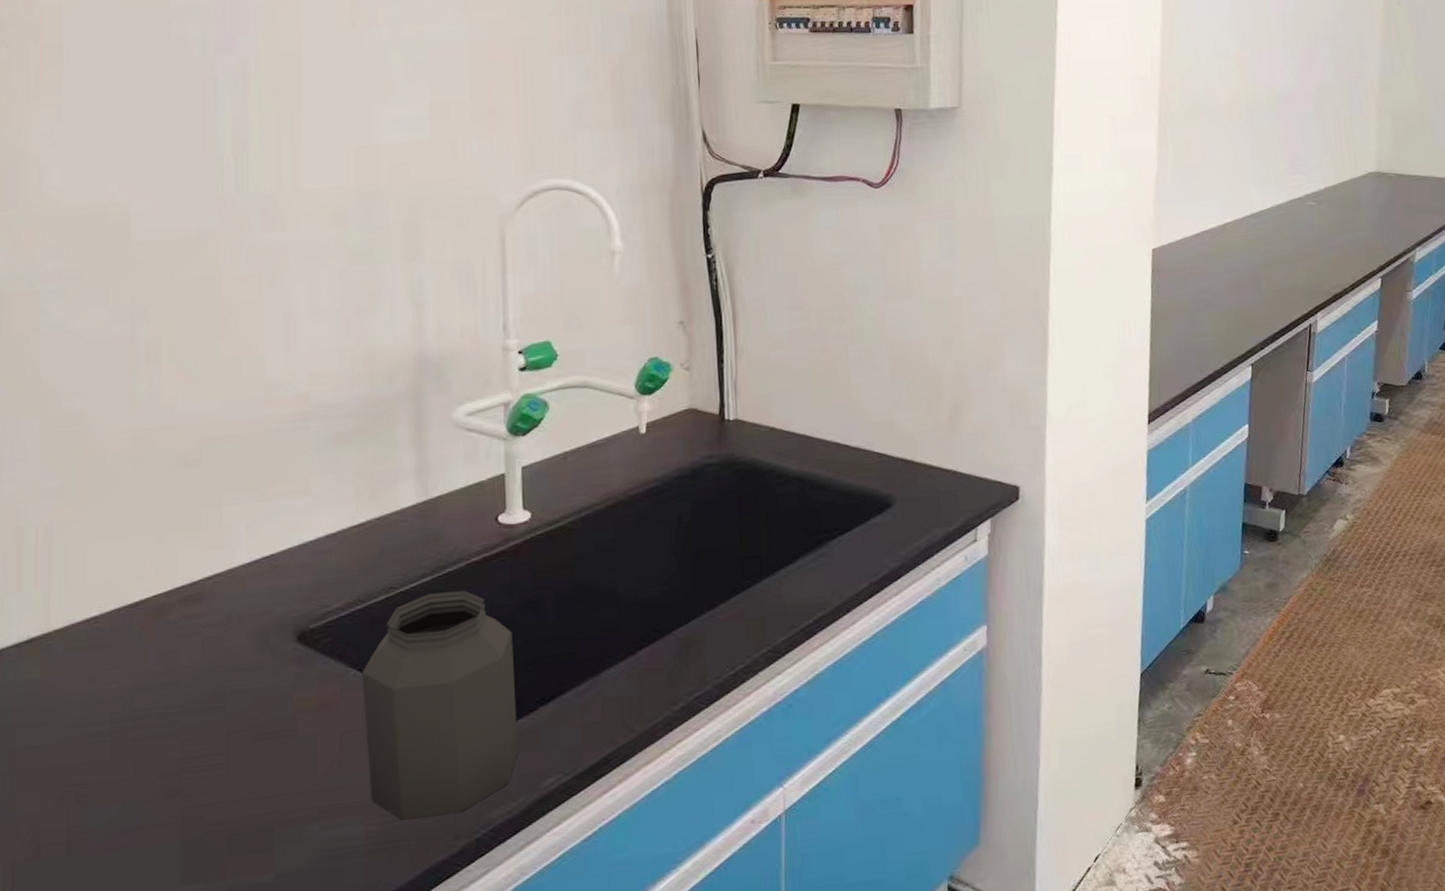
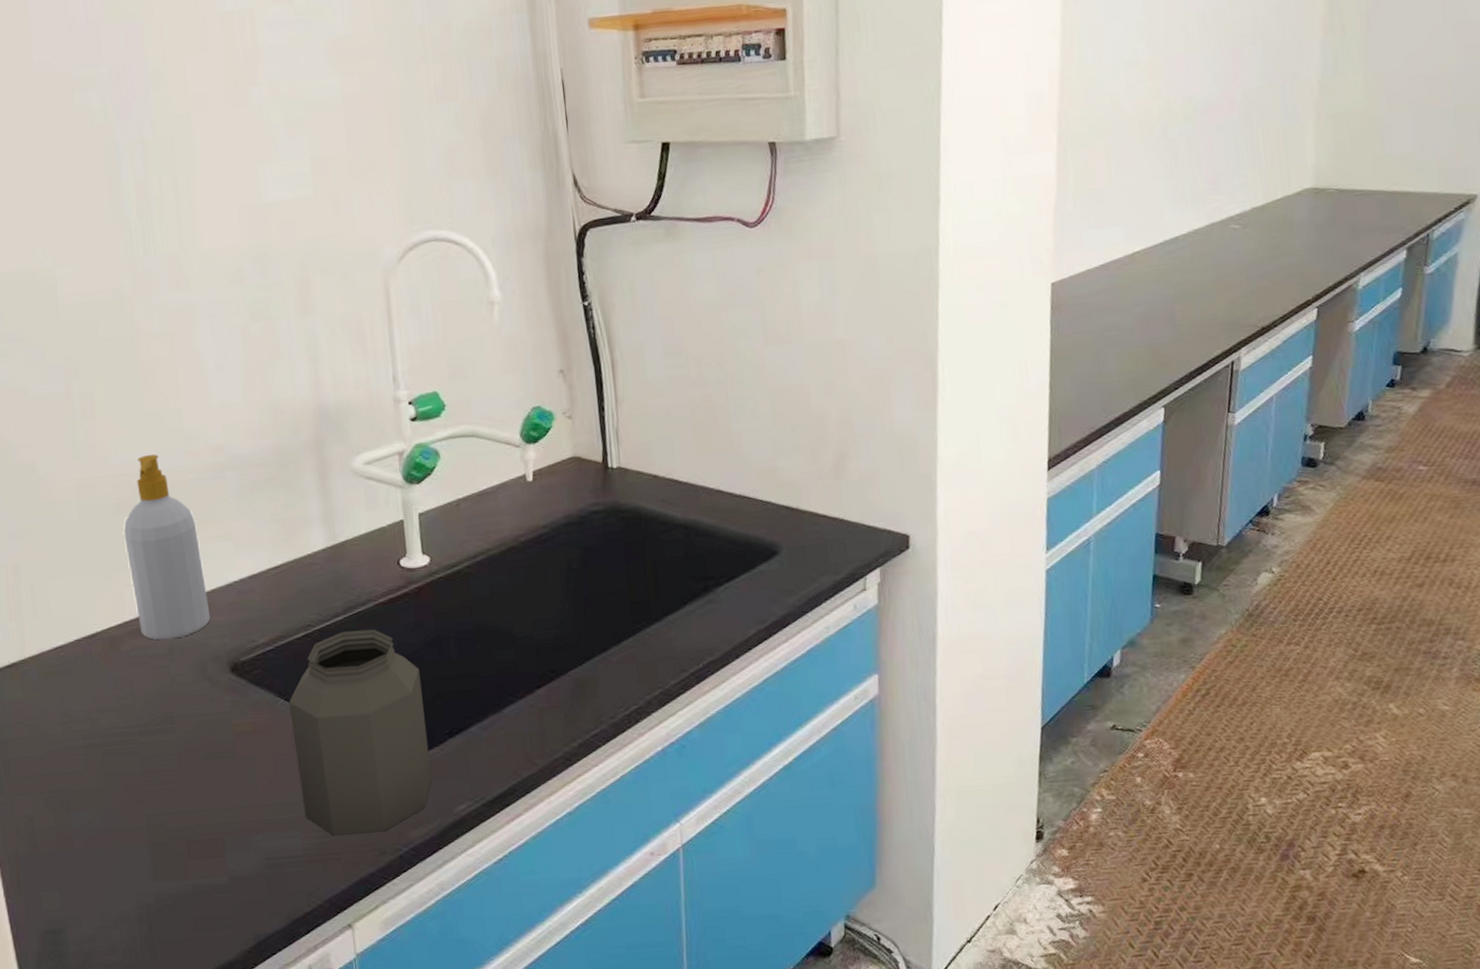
soap bottle: none [184,404,278,608] -> present [124,454,211,640]

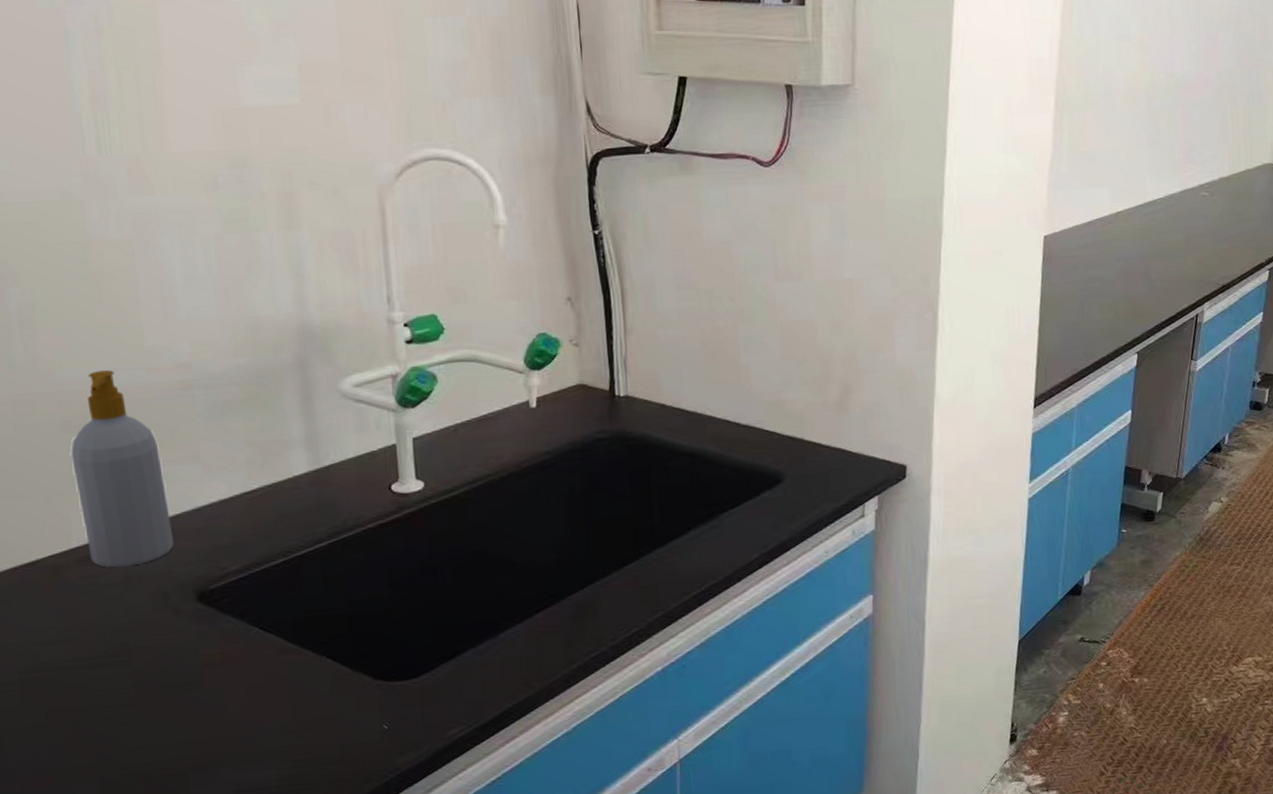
jar: present [288,629,432,836] -> none [264,555,422,765]

